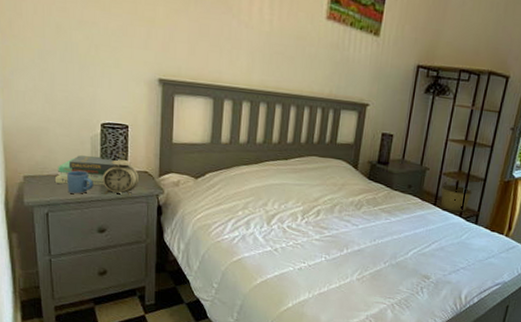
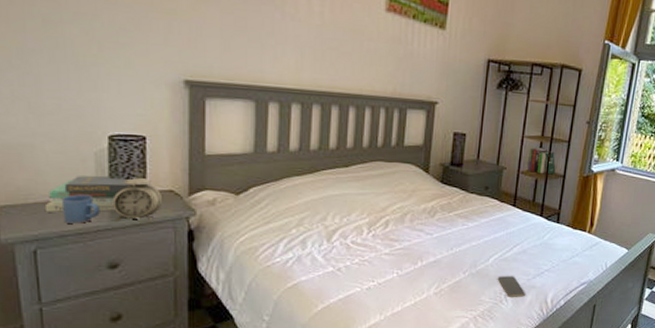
smartphone: none [415,269,442,291] -> present [497,275,526,297]
basket: present [440,182,472,212] -> none [520,181,552,212]
books: none [449,151,477,178] -> present [527,148,556,175]

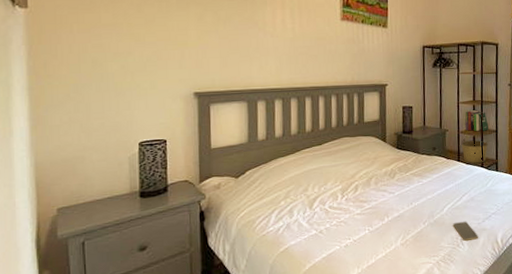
books: present [44,175,138,212] -> none [91,172,161,209]
mug: present [61,194,100,225] -> none [103,191,132,218]
alarm clock: present [112,168,163,223] -> none [142,165,180,212]
basket: none [520,181,552,212] -> present [462,139,488,164]

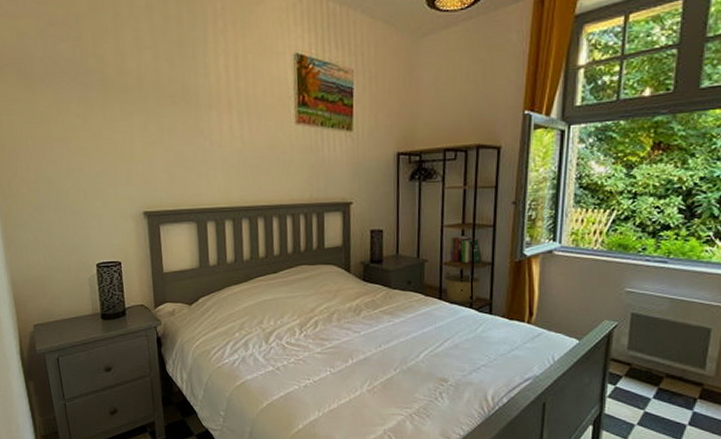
smartphone: present [452,221,479,241] -> none [430,371,463,394]

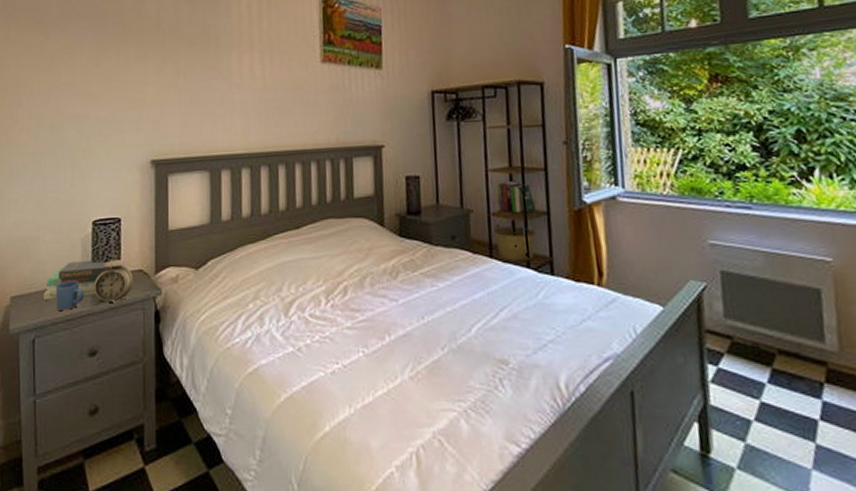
books: none [60,295,119,328] -> present [43,259,114,300]
mug: none [70,312,96,337] -> present [55,280,84,312]
alarm clock: none [103,288,137,334] -> present [94,249,134,307]

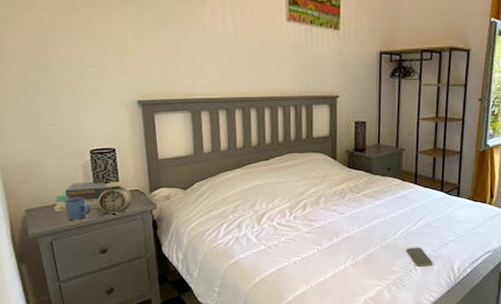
smartphone: none [485,350,529,381] -> present [405,246,434,267]
basket: present [495,225,536,262] -> none [420,160,450,187]
books: present [497,181,536,214] -> none [425,128,452,153]

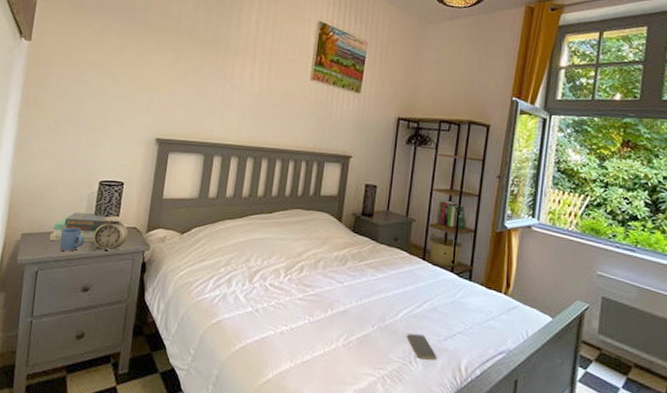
basket: none [420,160,450,187] -> present [429,234,462,267]
books: none [425,128,452,153] -> present [437,201,466,229]

